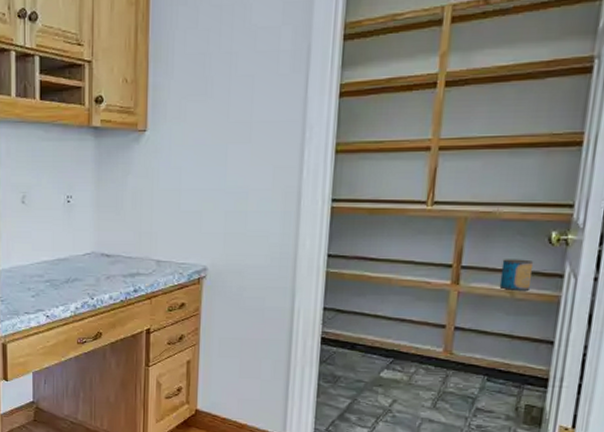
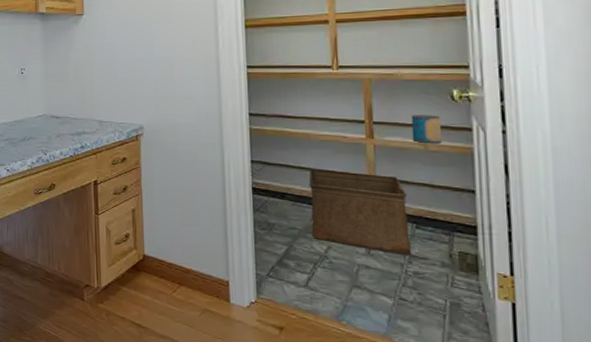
storage bin: none [377,317,484,409] -> present [308,169,412,255]

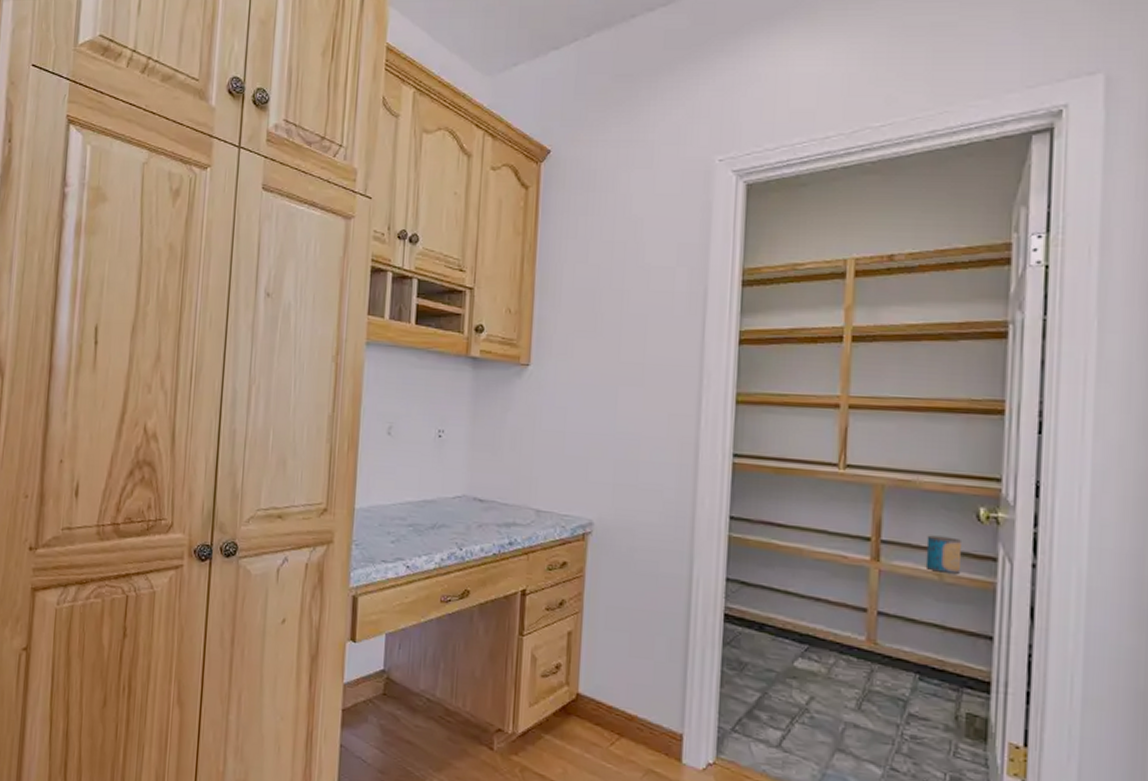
storage bin: present [308,169,412,255] -> none [791,595,913,714]

